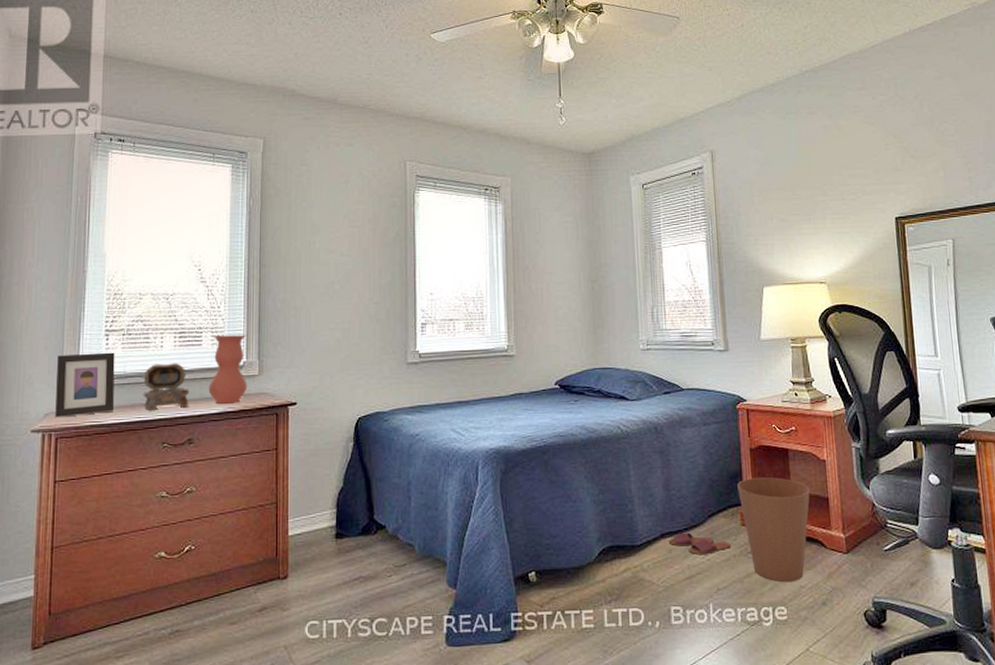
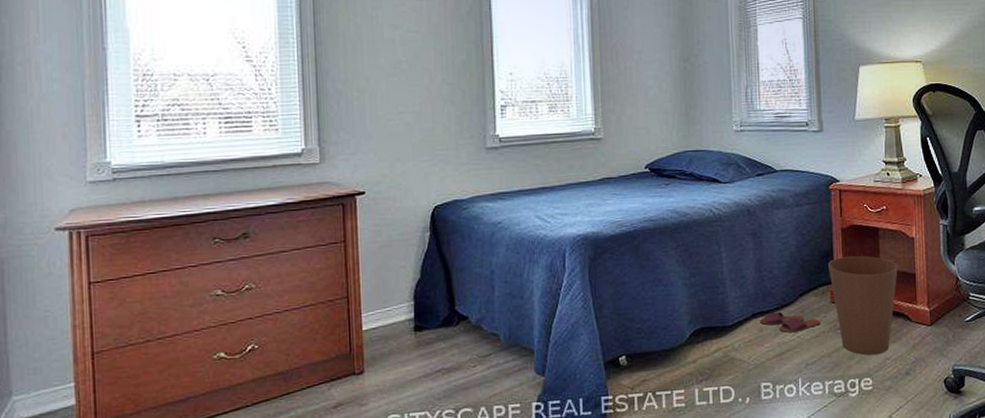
picture frame: present [55,352,115,417] -> none [80,140,153,213]
jewelry box: present [143,363,190,411] -> none [185,151,242,205]
vase: present [208,335,248,404] -> none [263,119,308,195]

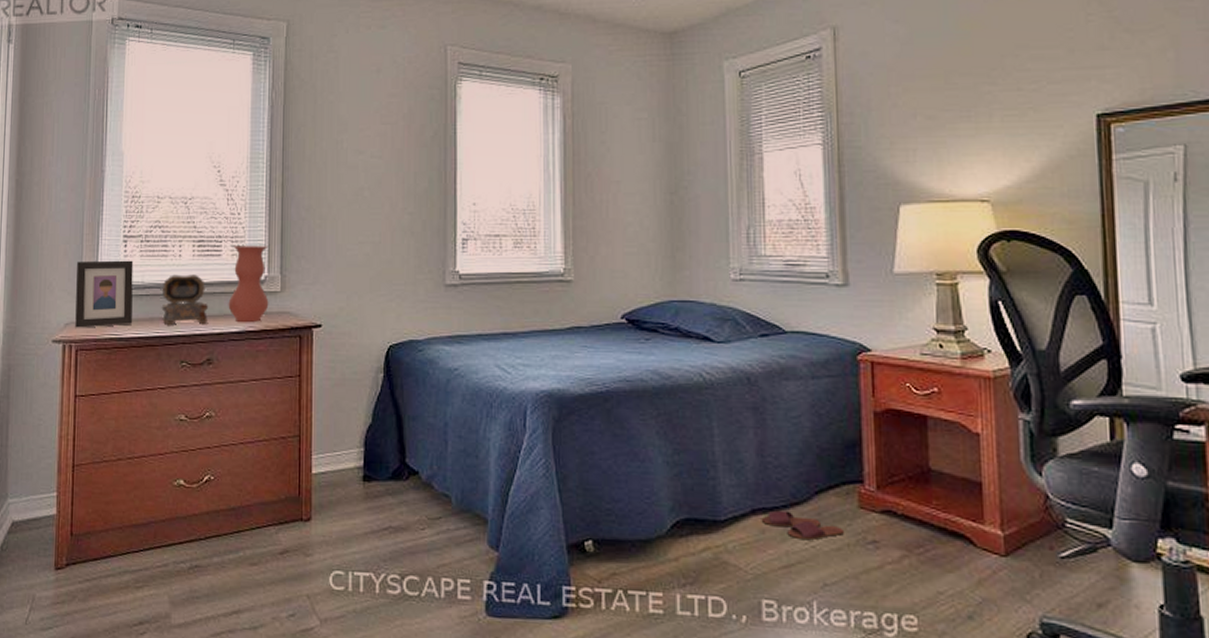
picture frame: none [80,140,153,213] -> present [75,260,134,328]
jewelry box: none [185,151,242,205] -> present [161,274,209,326]
vase: none [263,119,308,195] -> present [228,245,269,322]
trash bin: present [828,255,898,356] -> none [855,449,956,586]

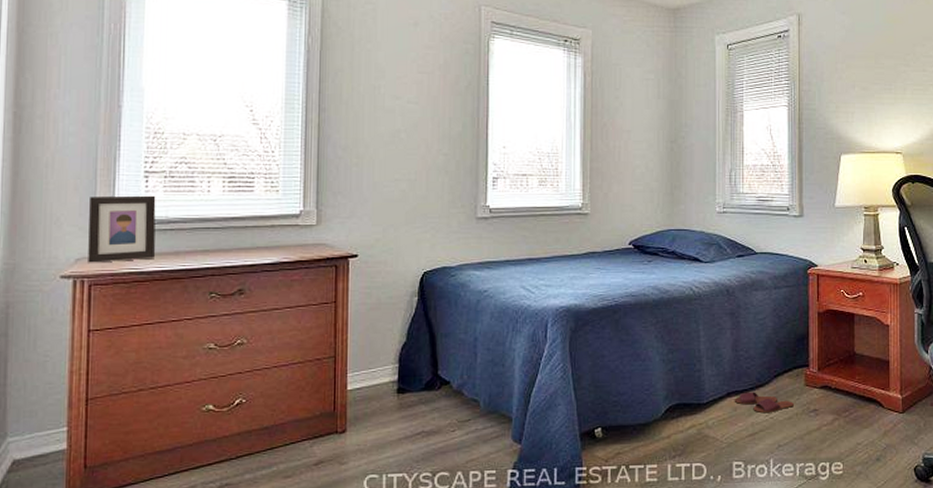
jewelry box: present [161,274,209,326] -> none [188,209,241,259]
vase: present [228,245,269,322] -> none [261,182,304,254]

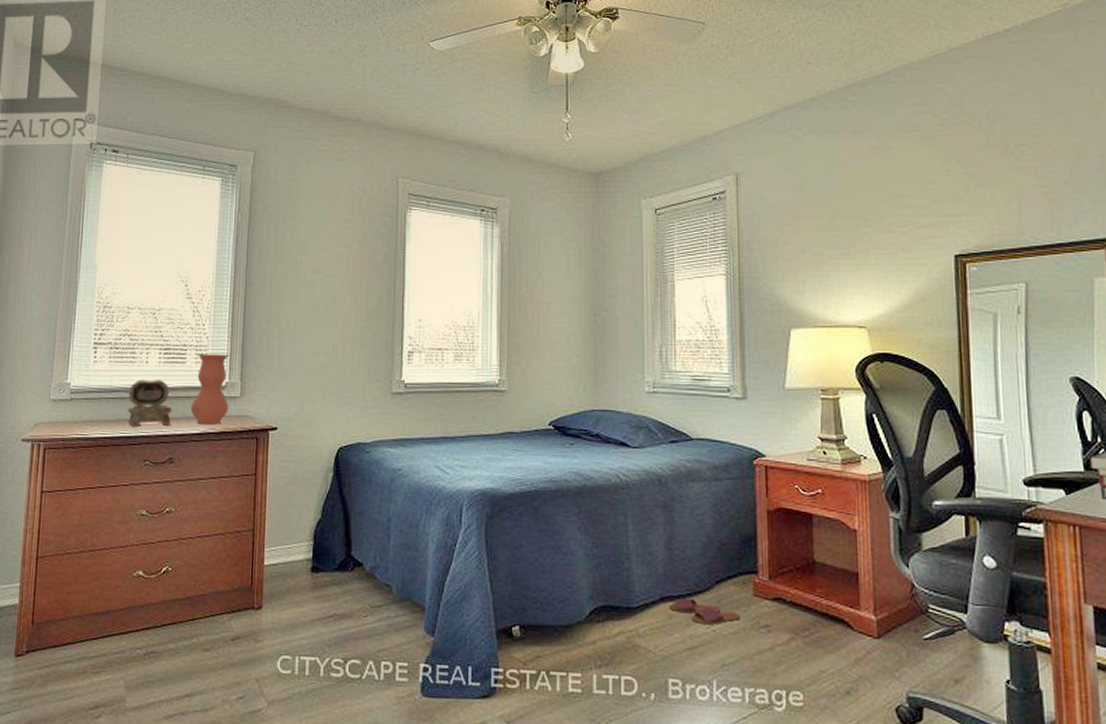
picture frame: present [88,195,156,263] -> none [44,365,103,428]
jewelry box: none [188,209,241,259] -> present [127,379,173,428]
vase: none [261,182,304,254] -> present [190,354,229,424]

